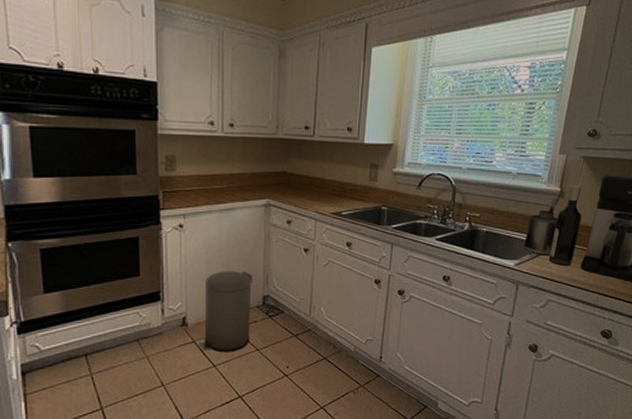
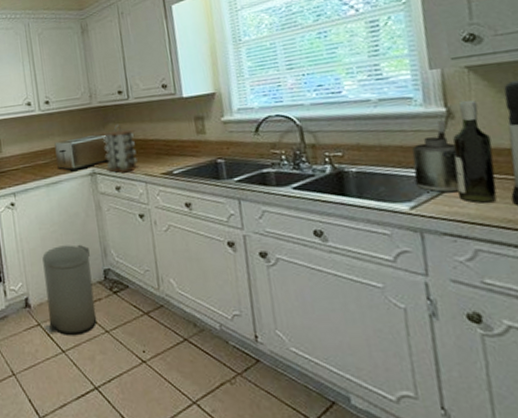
toaster: none [232,166,287,201] -> present [53,134,110,172]
spice rack: none [281,161,315,207] -> present [102,125,140,173]

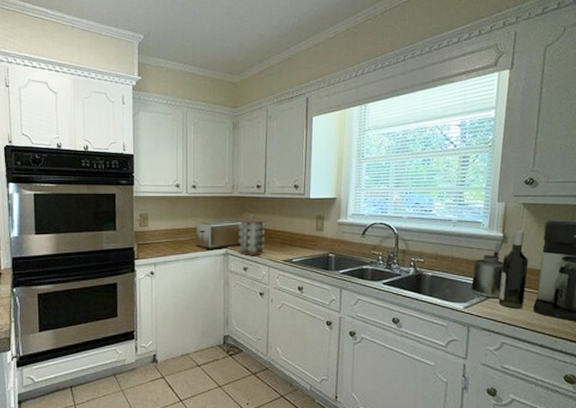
pedal bin: present [42,244,97,336] -> none [167,313,214,388]

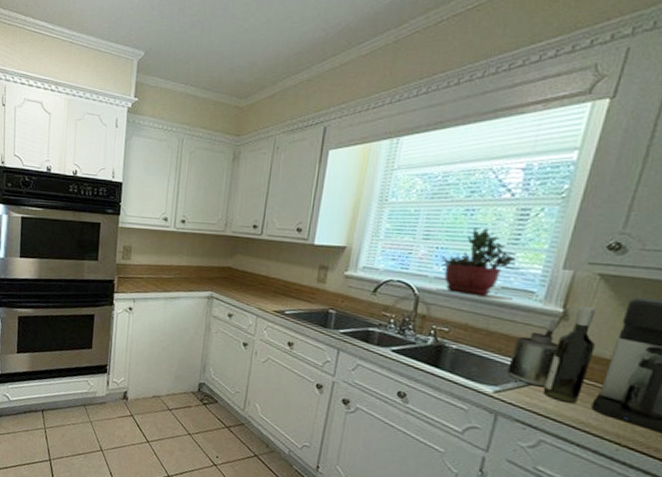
toaster: present [195,220,242,251] -> none [178,260,232,292]
spice rack: present [238,215,267,255] -> none [224,257,260,303]
succulent plant: none [410,174,467,231] -> present [436,227,515,301]

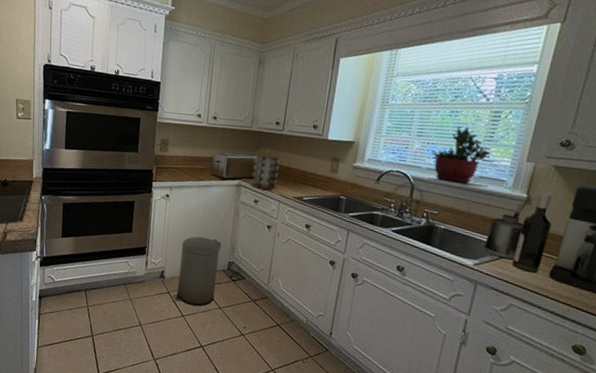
pedal bin: none [135,354,190,432] -> present [172,236,221,307]
toaster: none [178,260,232,292] -> present [210,152,258,181]
spice rack: none [224,257,260,303] -> present [250,150,282,190]

